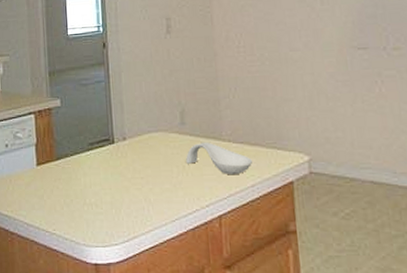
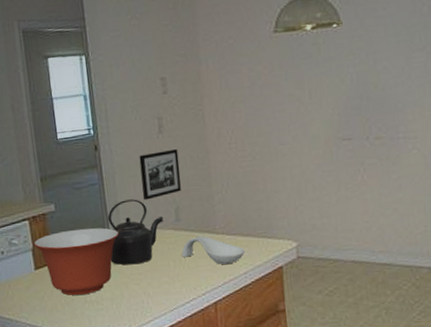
mixing bowl: none [37,126,123,197] -> present [34,228,120,296]
kettle: none [112,99,169,168] -> present [107,199,164,265]
picture frame: none [146,49,187,101] -> present [139,148,181,201]

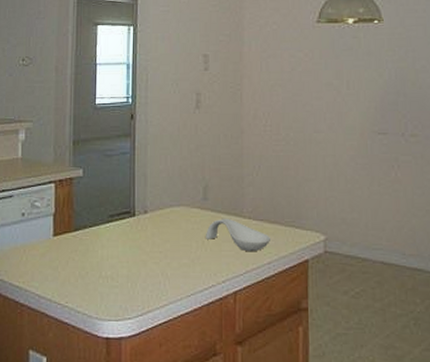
mixing bowl: present [34,228,120,296] -> none [56,197,144,269]
kettle: present [107,199,164,265] -> none [132,172,191,242]
picture frame: present [139,148,181,201] -> none [172,125,213,175]

